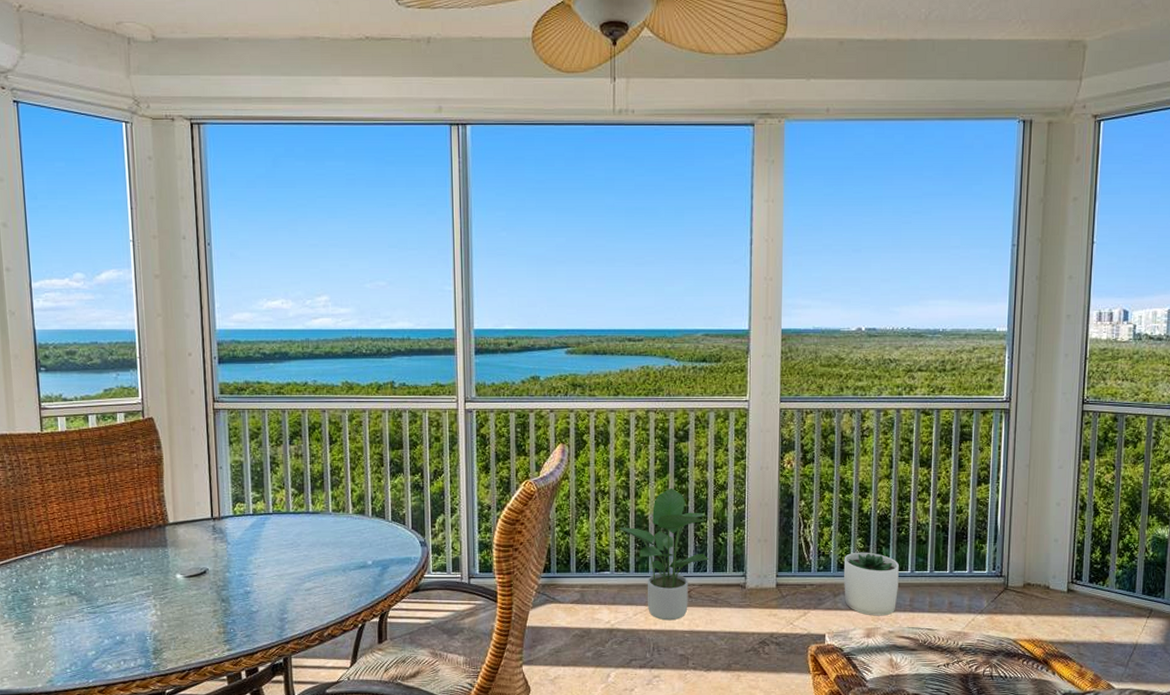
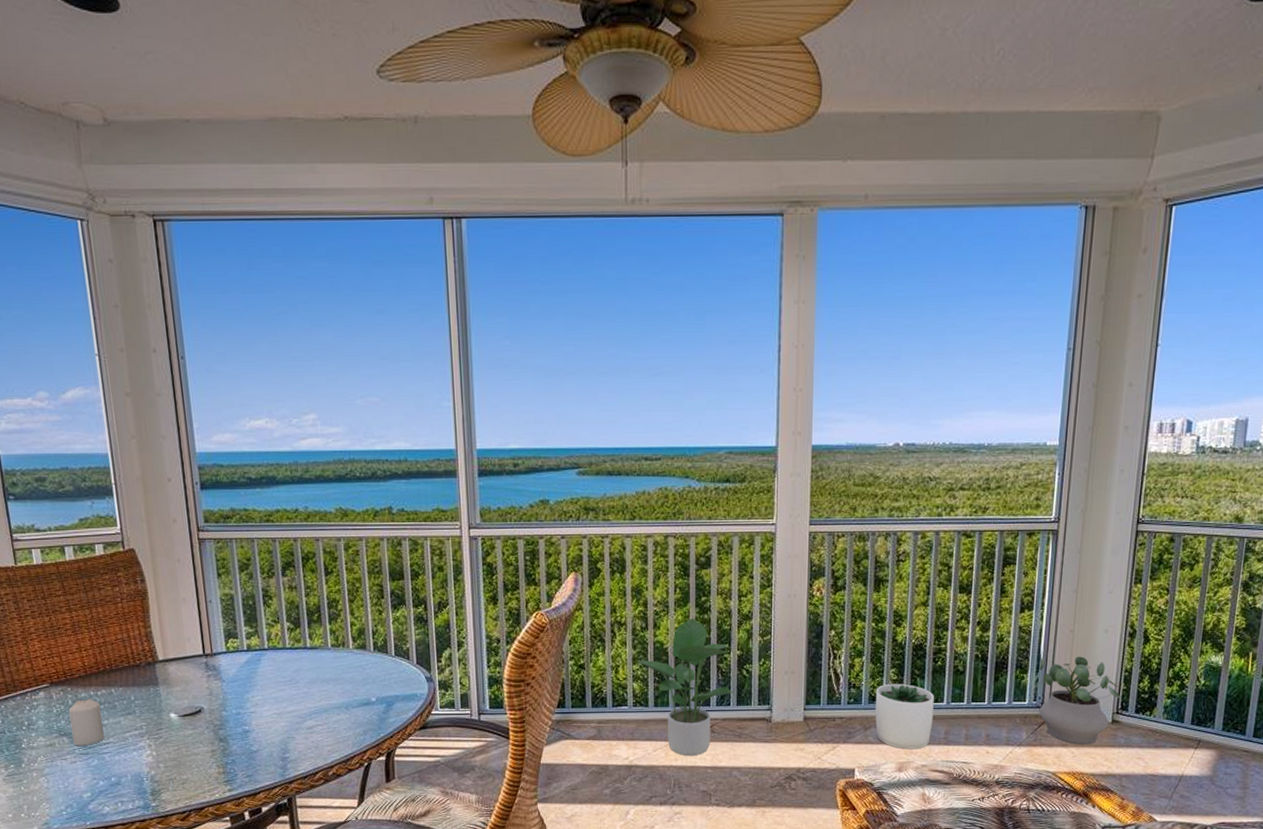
candle: none [80,560,113,606] -> present [68,699,105,747]
potted plant: none [997,528,1075,613] -> present [1038,656,1121,745]

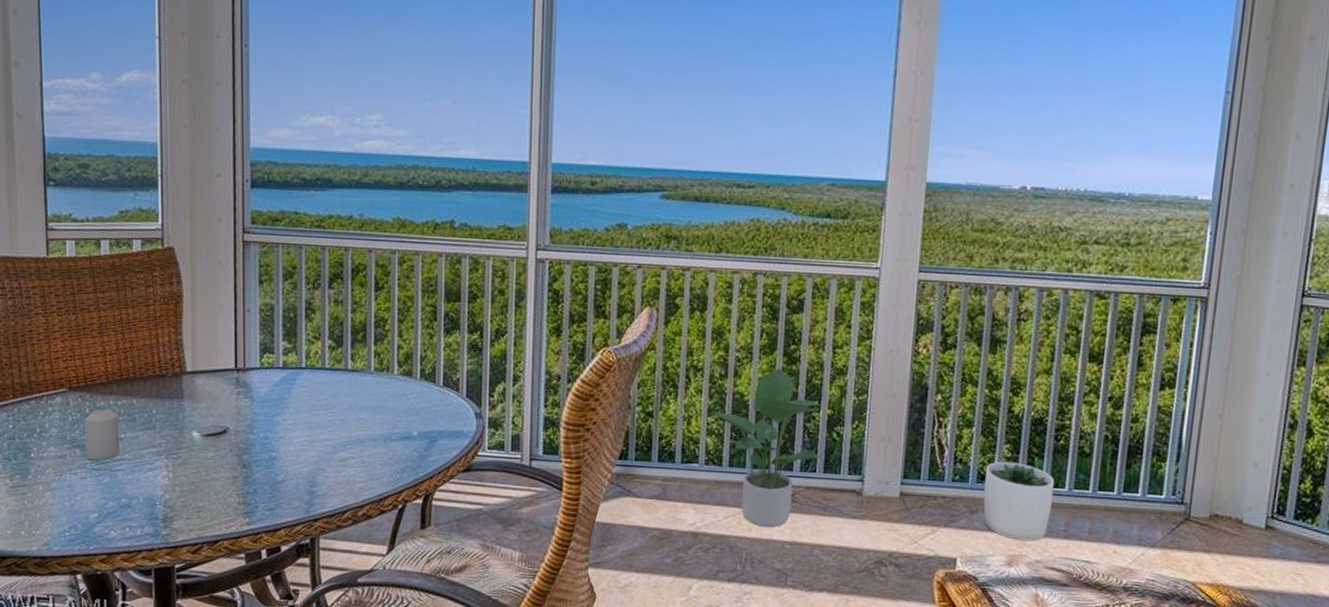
potted plant: present [1038,656,1121,745] -> none [1177,445,1278,553]

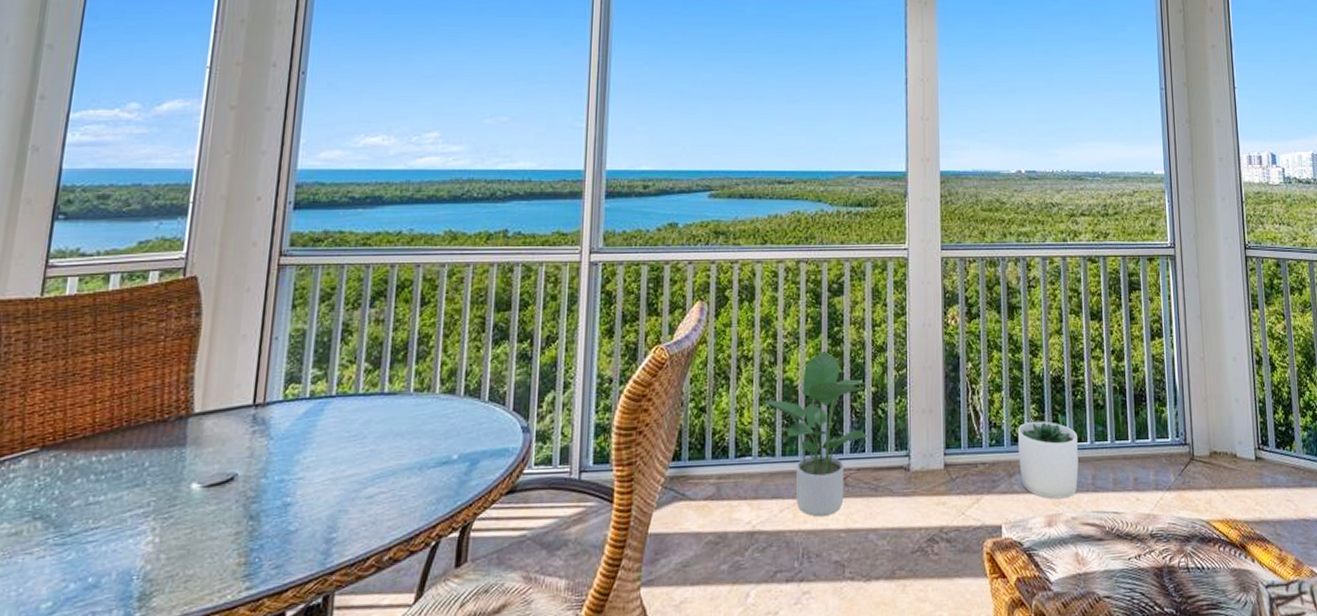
candle: present [85,408,120,461] -> none [49,467,101,534]

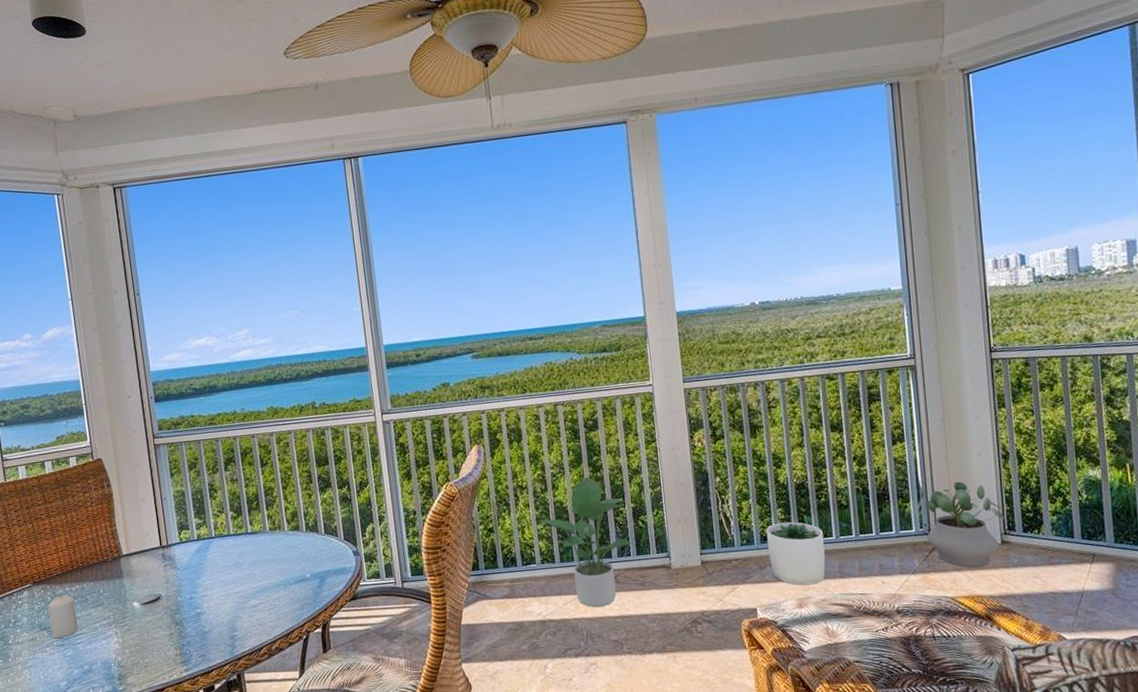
candle: none [49,467,101,534] -> present [48,594,78,639]
potted plant: none [1176,386,1260,487] -> present [920,481,1006,568]

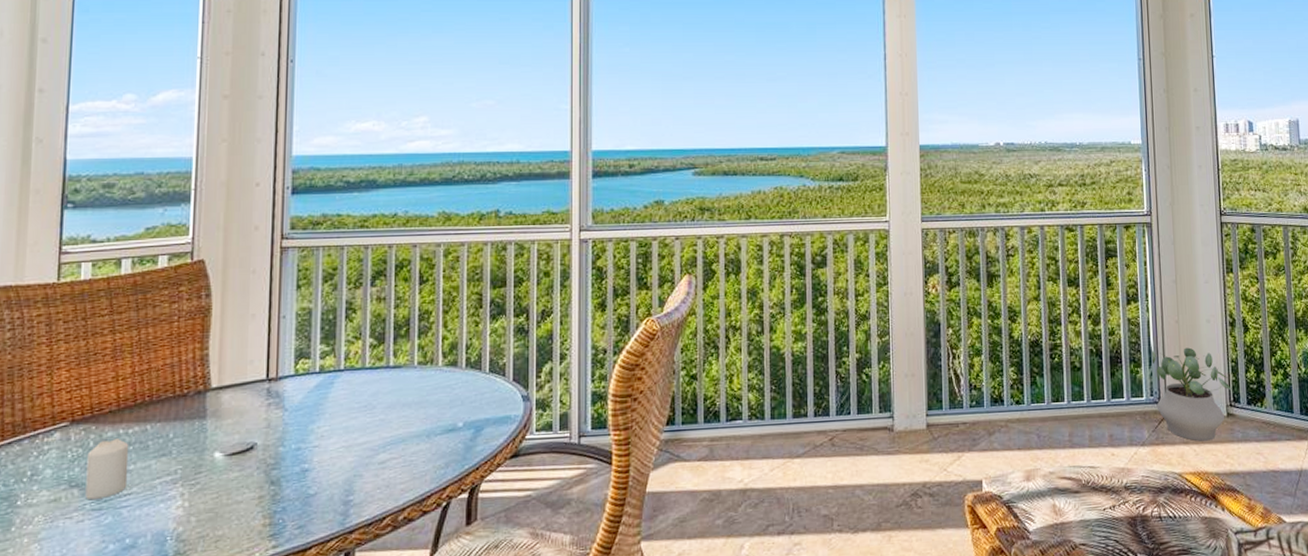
potted plant: present [539,476,632,608] -> none [751,319,853,475]
planter: present [767,522,826,586] -> none [997,382,1056,456]

